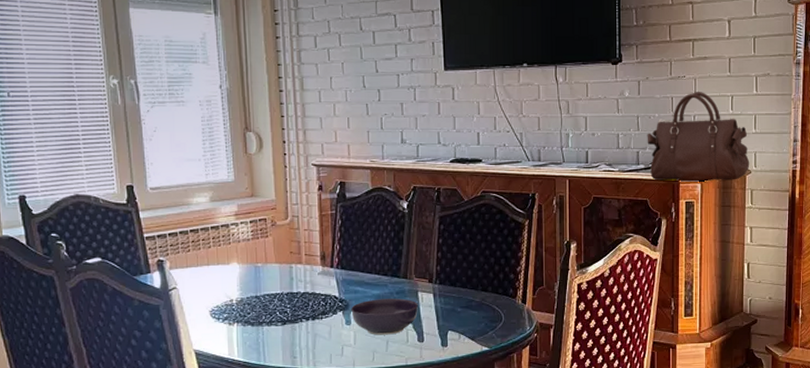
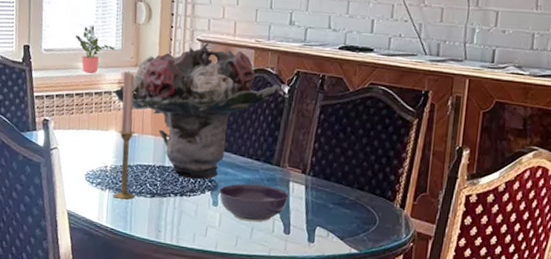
potted plant: none [183,159,228,208] -> present [75,25,115,74]
flower arrangement: none [231,165,398,302] -> present [114,40,279,180]
candlestick: none [239,201,266,331] -> present [113,70,136,200]

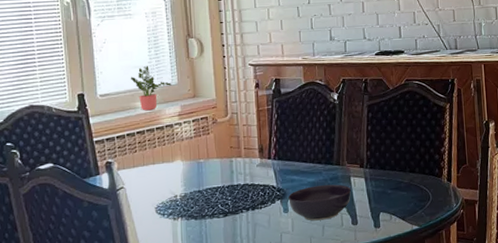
candlestick: present [113,70,136,200] -> none [182,102,209,225]
flower arrangement: present [114,40,279,180] -> none [175,64,329,192]

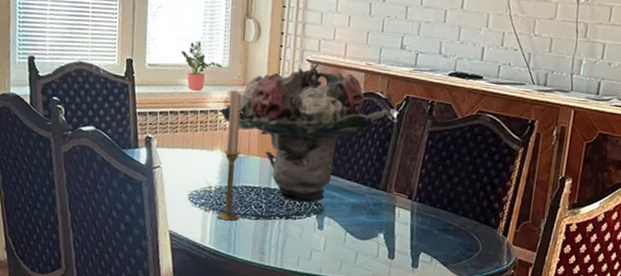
flower arrangement: none [175,64,329,192] -> present [220,61,388,203]
candlestick: none [182,102,209,225] -> present [216,89,242,221]
bowl: present [288,184,351,221] -> none [325,207,394,247]

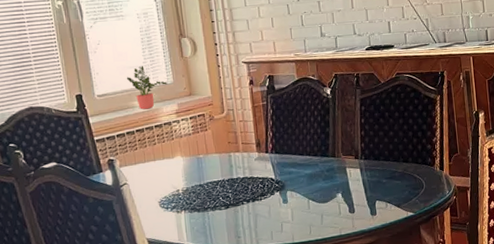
candlestick: present [216,89,242,221] -> none [179,100,211,217]
flower arrangement: present [220,61,388,203] -> none [173,61,322,185]

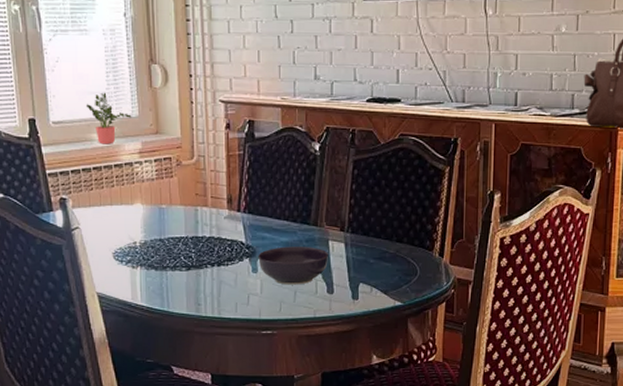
bowl: none [287,175,348,211] -> present [258,246,328,285]

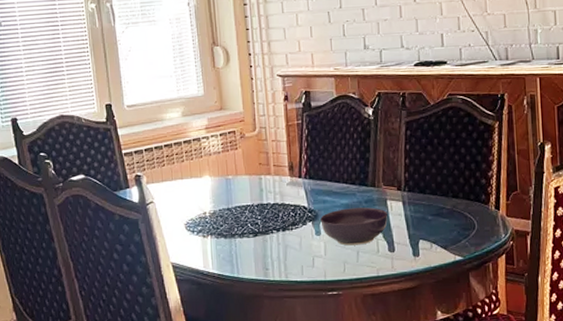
potted plant: present [85,92,132,145] -> none [156,75,198,123]

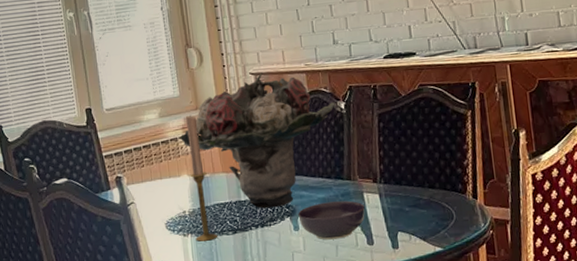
flower arrangement: none [203,75,363,213] -> present [180,72,335,209]
candlestick: none [209,115,239,243] -> present [185,114,218,242]

